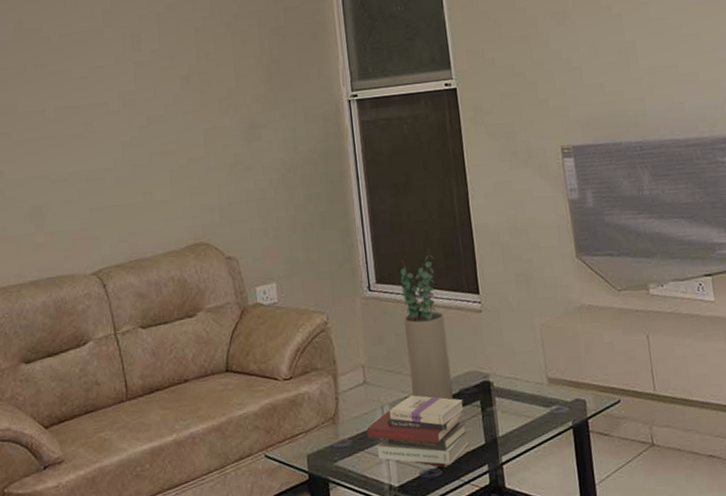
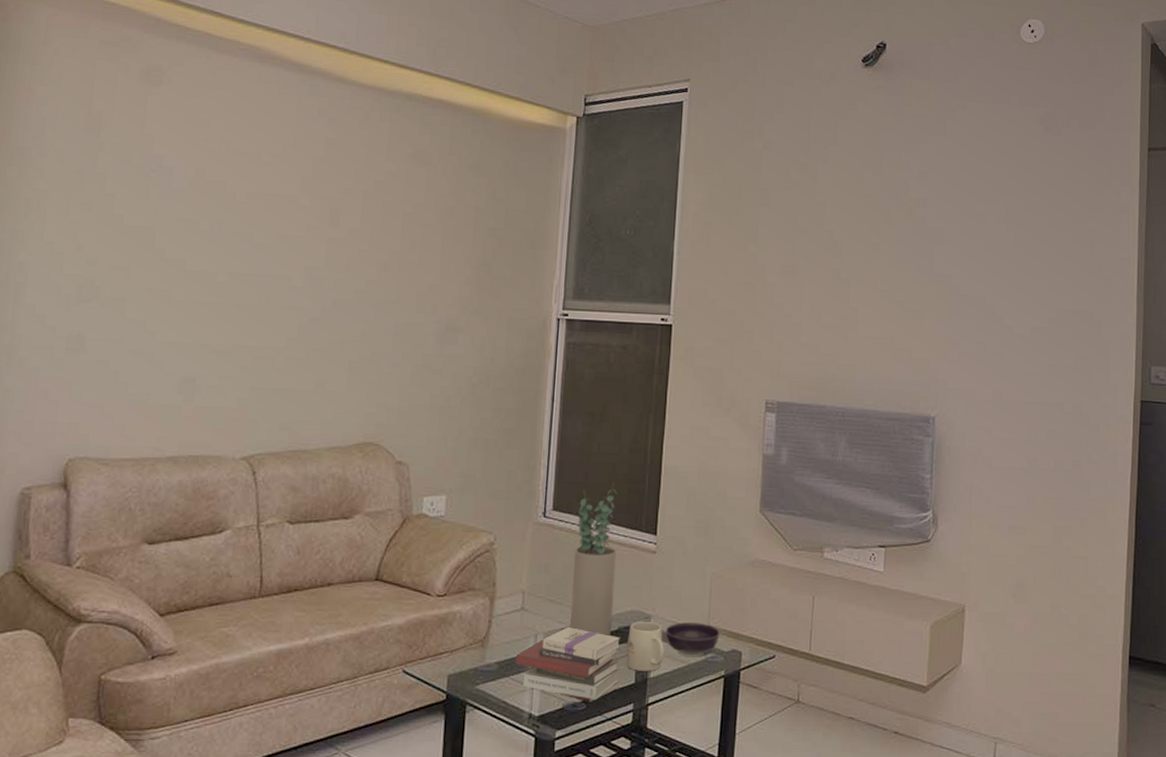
mug: none [470,380,509,432] -> present [626,621,664,671]
bowl: none [506,375,561,412] -> present [666,622,721,657]

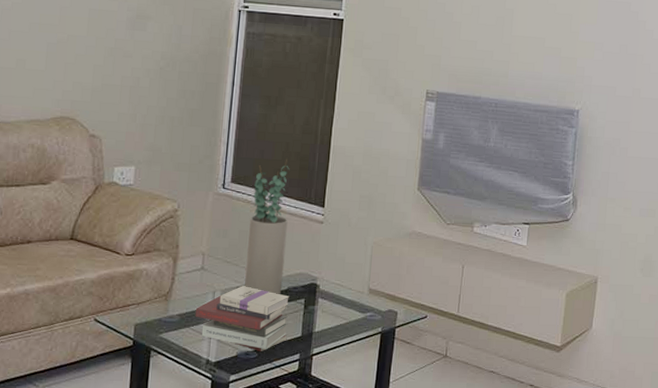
mug: present [626,621,664,671] -> none [294,282,328,326]
bowl: present [666,622,721,657] -> none [330,285,379,315]

